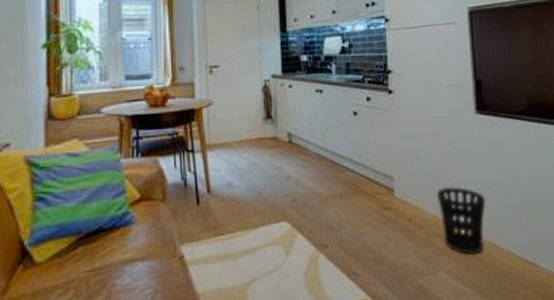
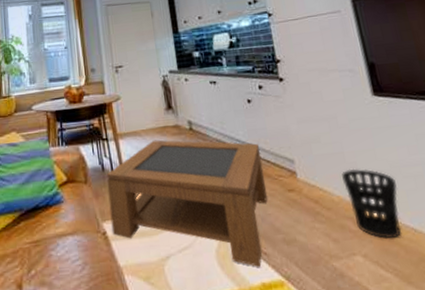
coffee table: none [189,152,363,288] -> present [106,139,268,267]

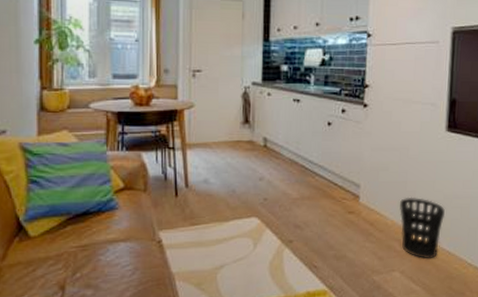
coffee table: present [106,139,268,267] -> none [168,154,331,278]

